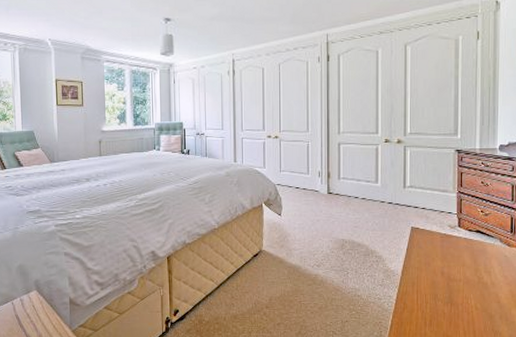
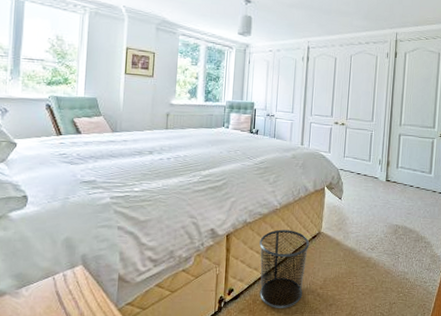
waste bin: none [201,249,252,328] -> present [259,229,310,308]

